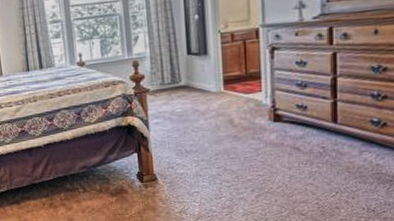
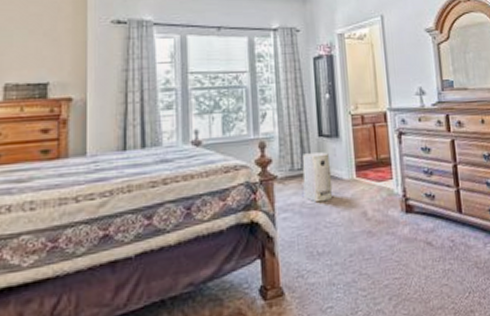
air purifier: none [172,68,200,111] -> present [302,152,333,203]

